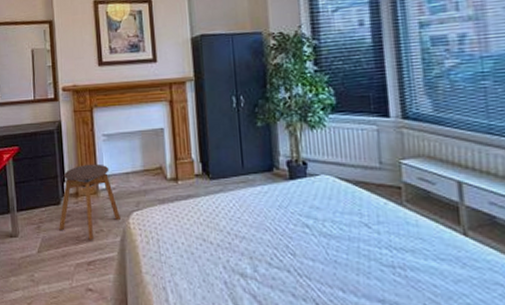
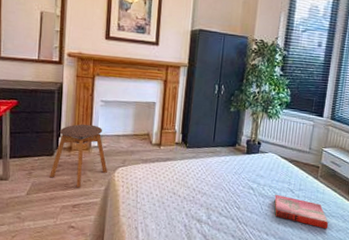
hardback book: none [342,231,439,281] -> present [274,194,329,230]

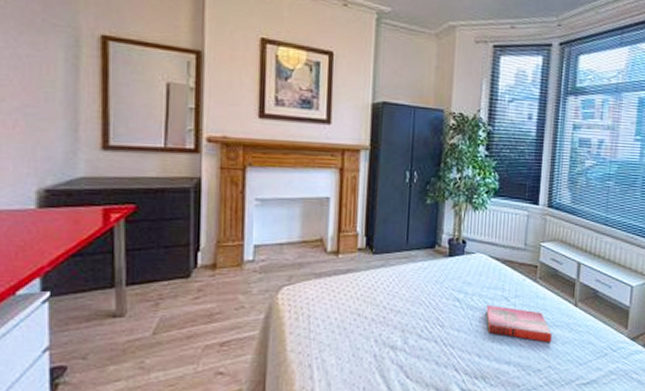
stool: present [50,124,107,187] -> none [186,231,267,318]

